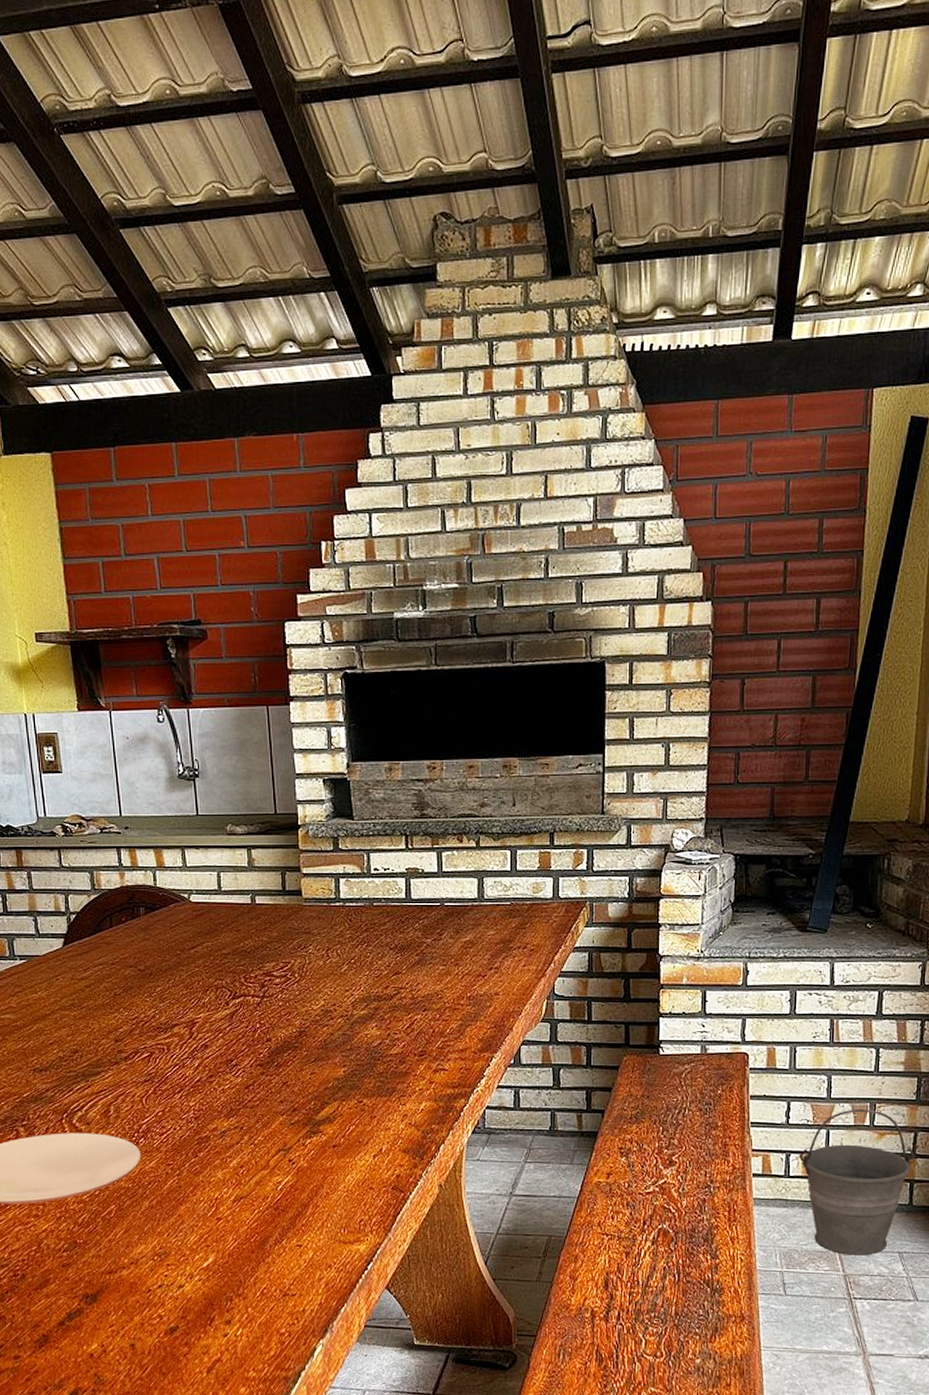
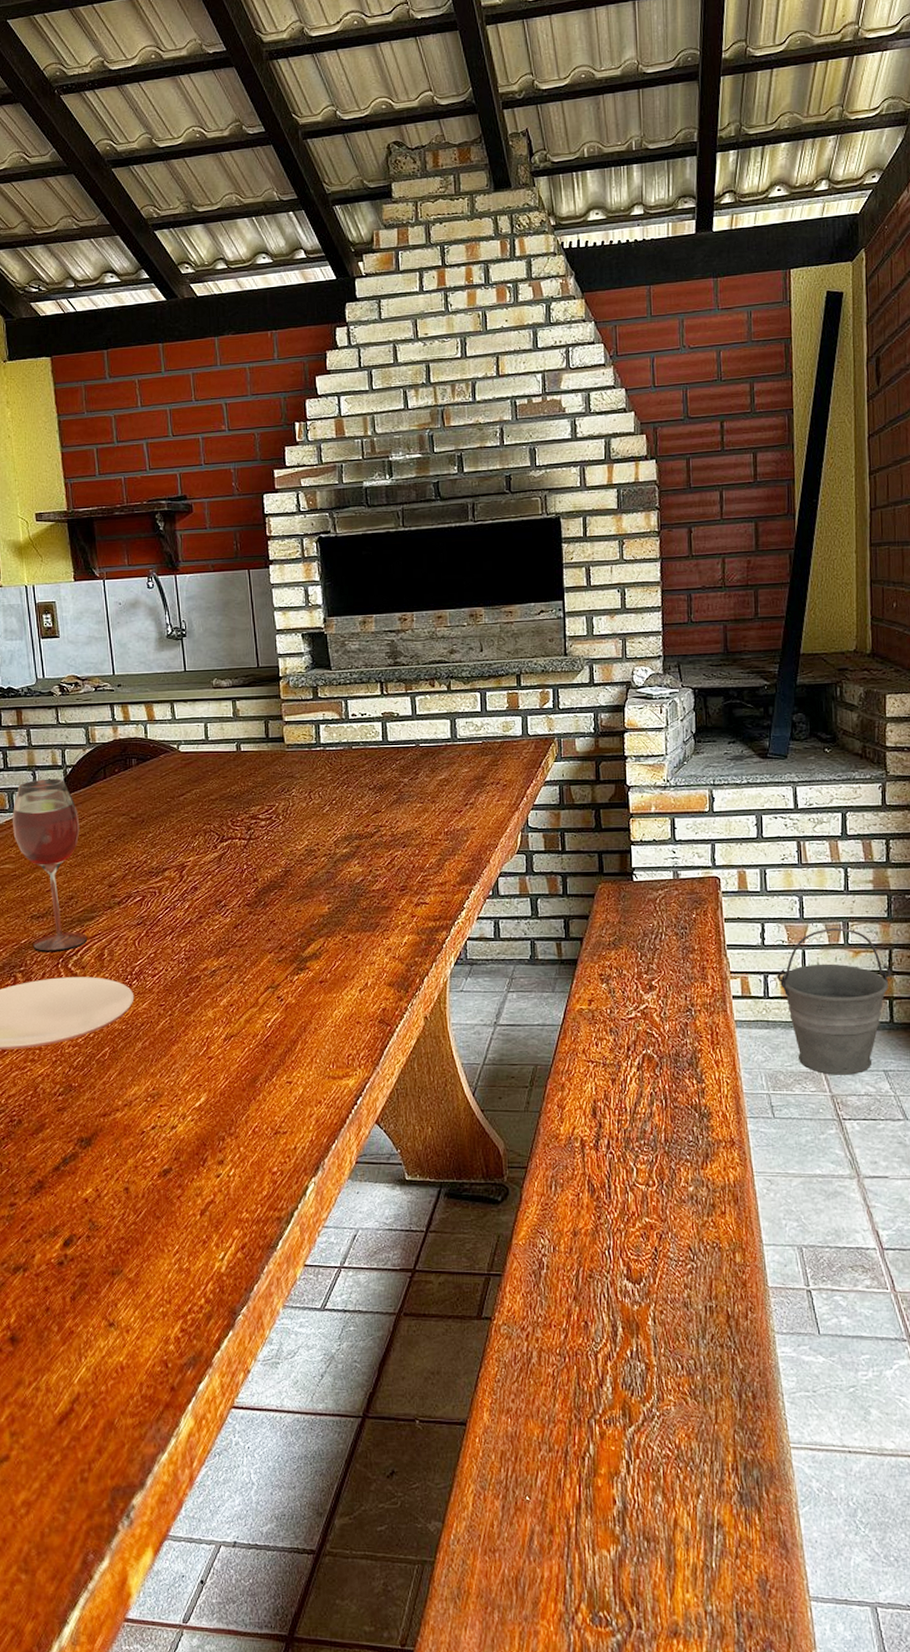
wineglass: none [12,925,92,1107] -> present [12,778,87,953]

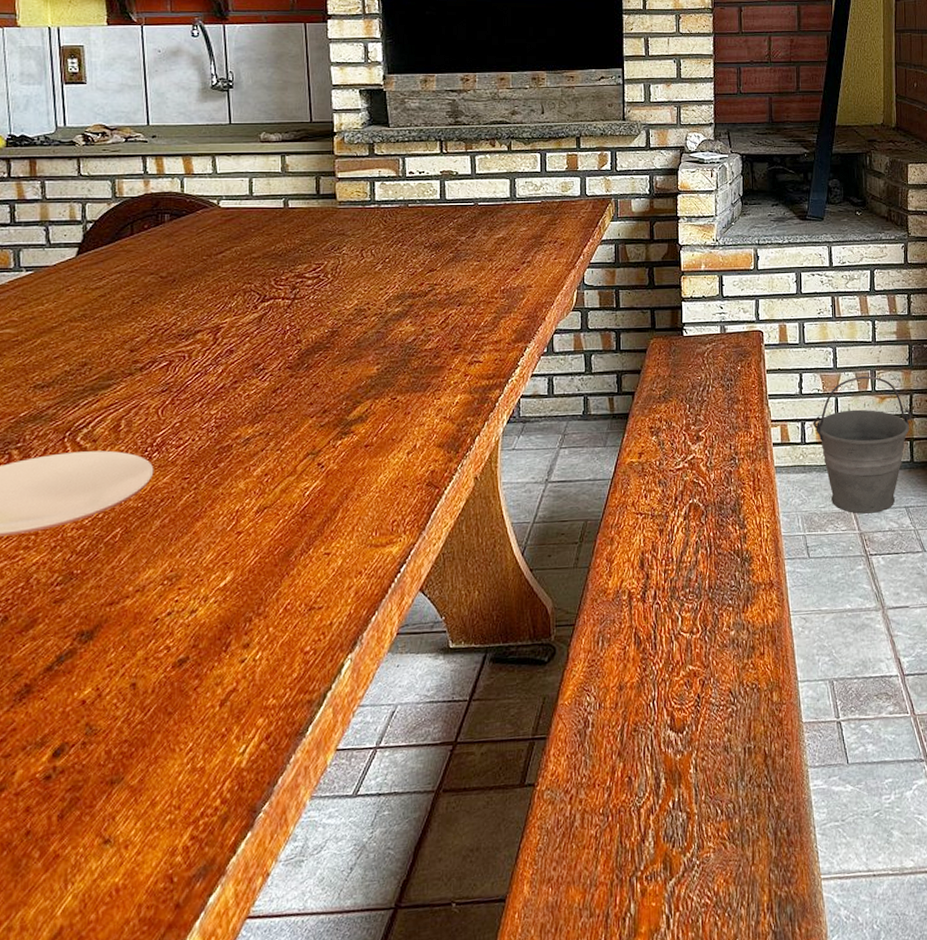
wineglass: present [12,778,87,953] -> none [16,234,101,426]

